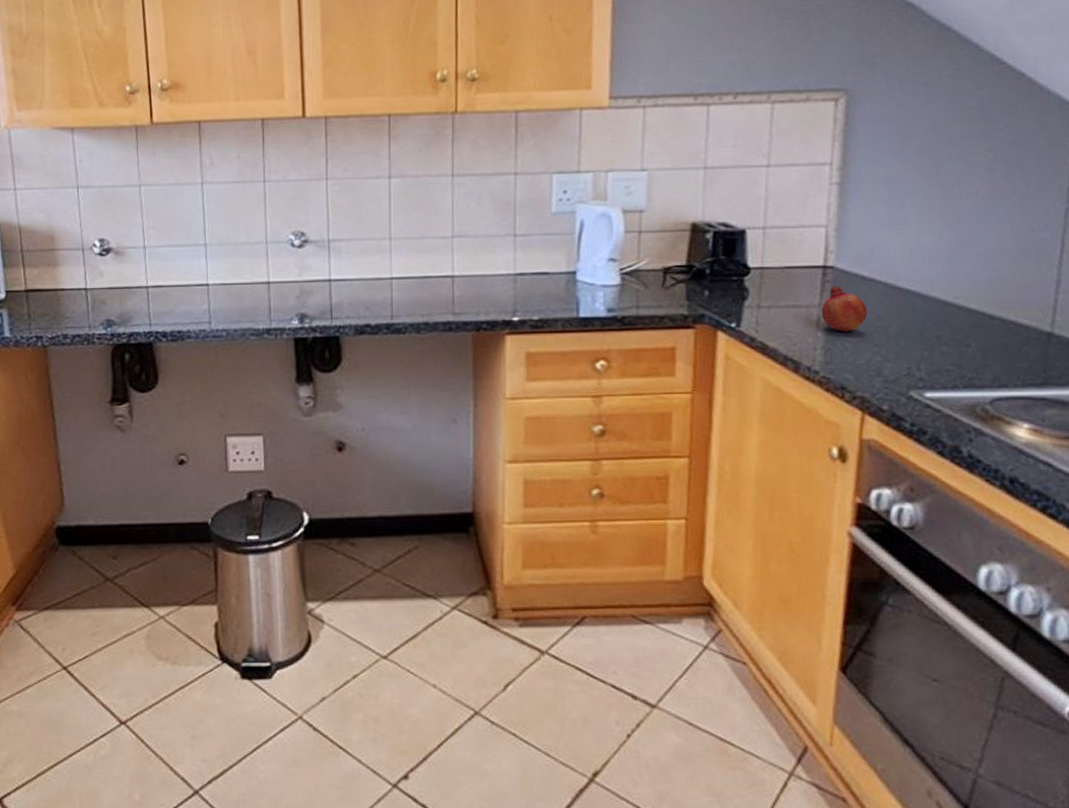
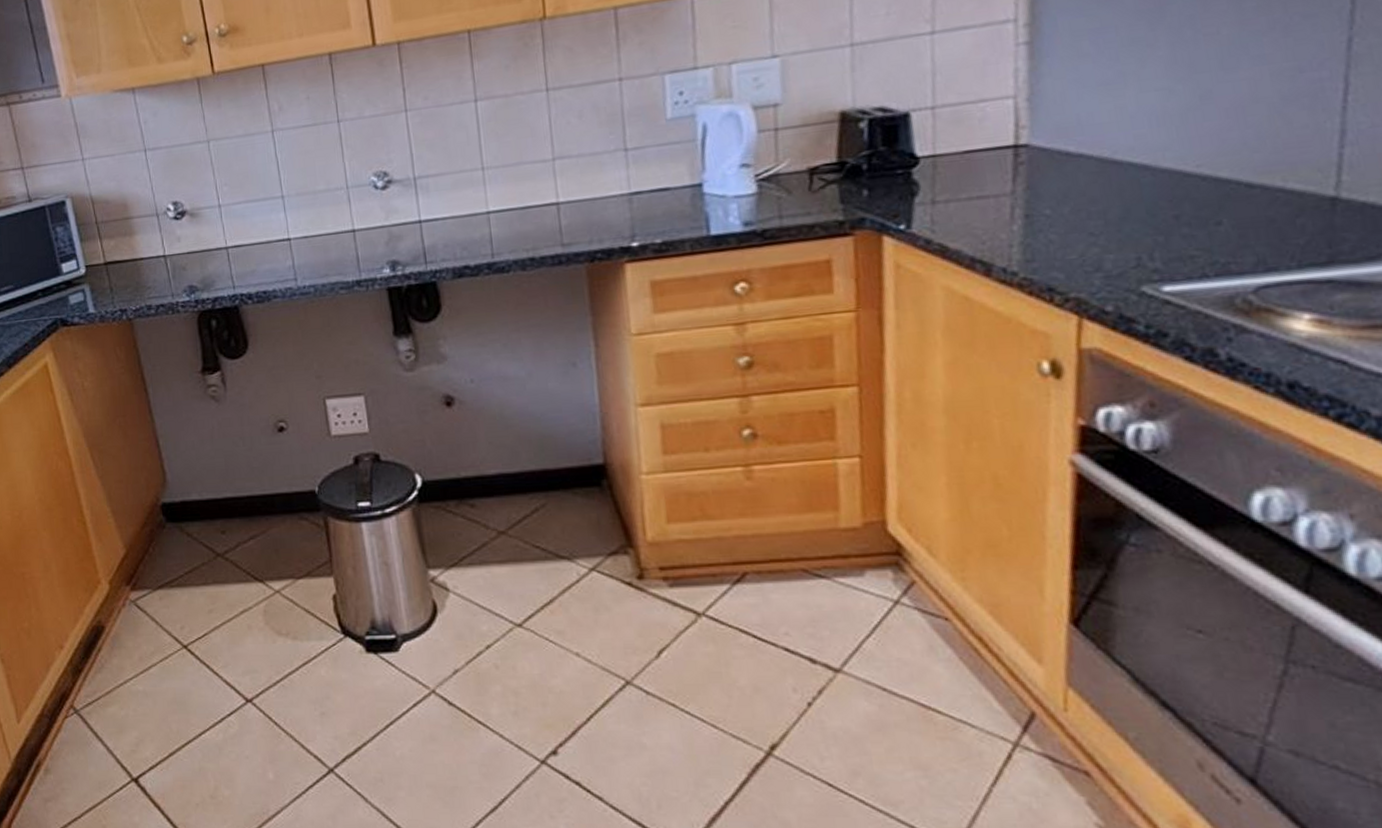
fruit: present [821,286,868,333] -> none [1015,167,1078,222]

